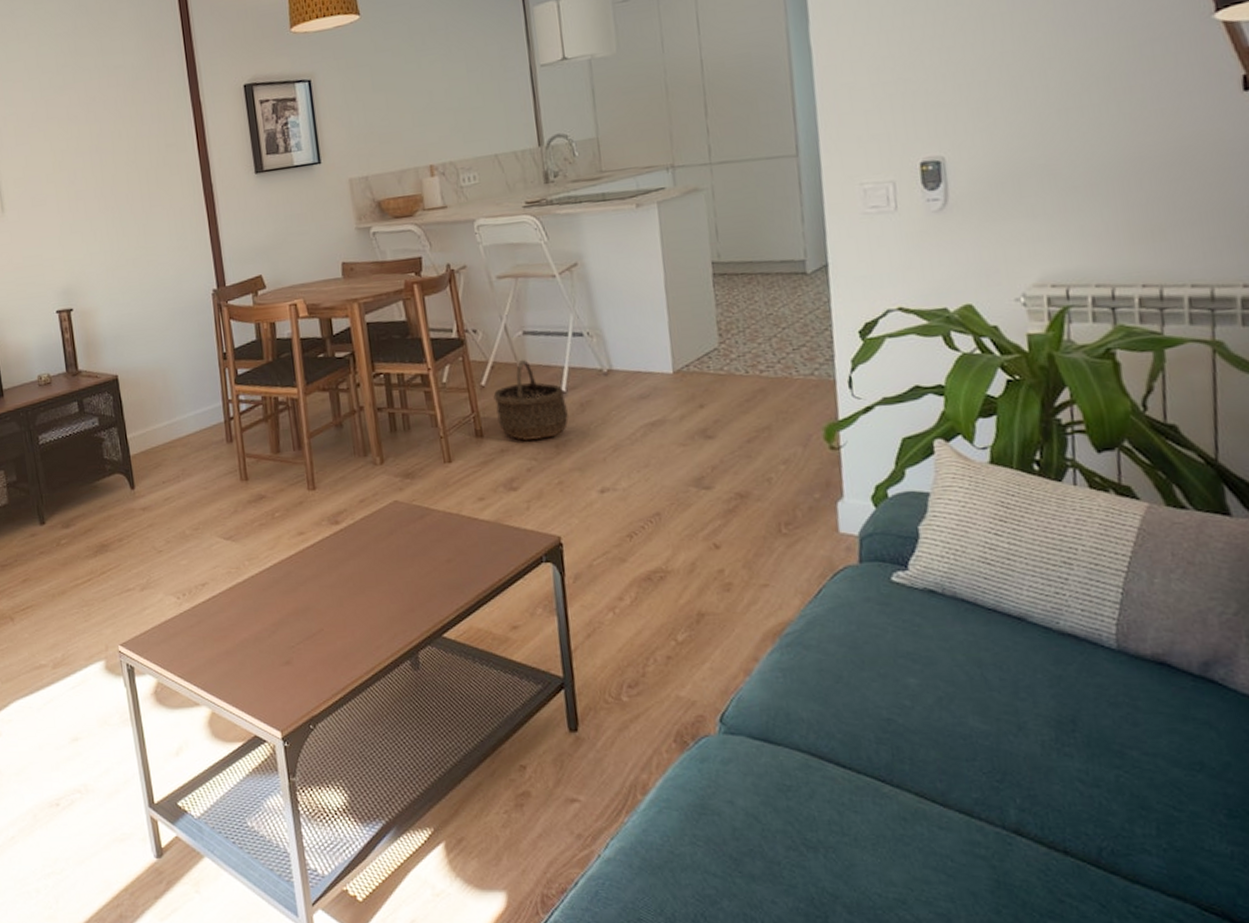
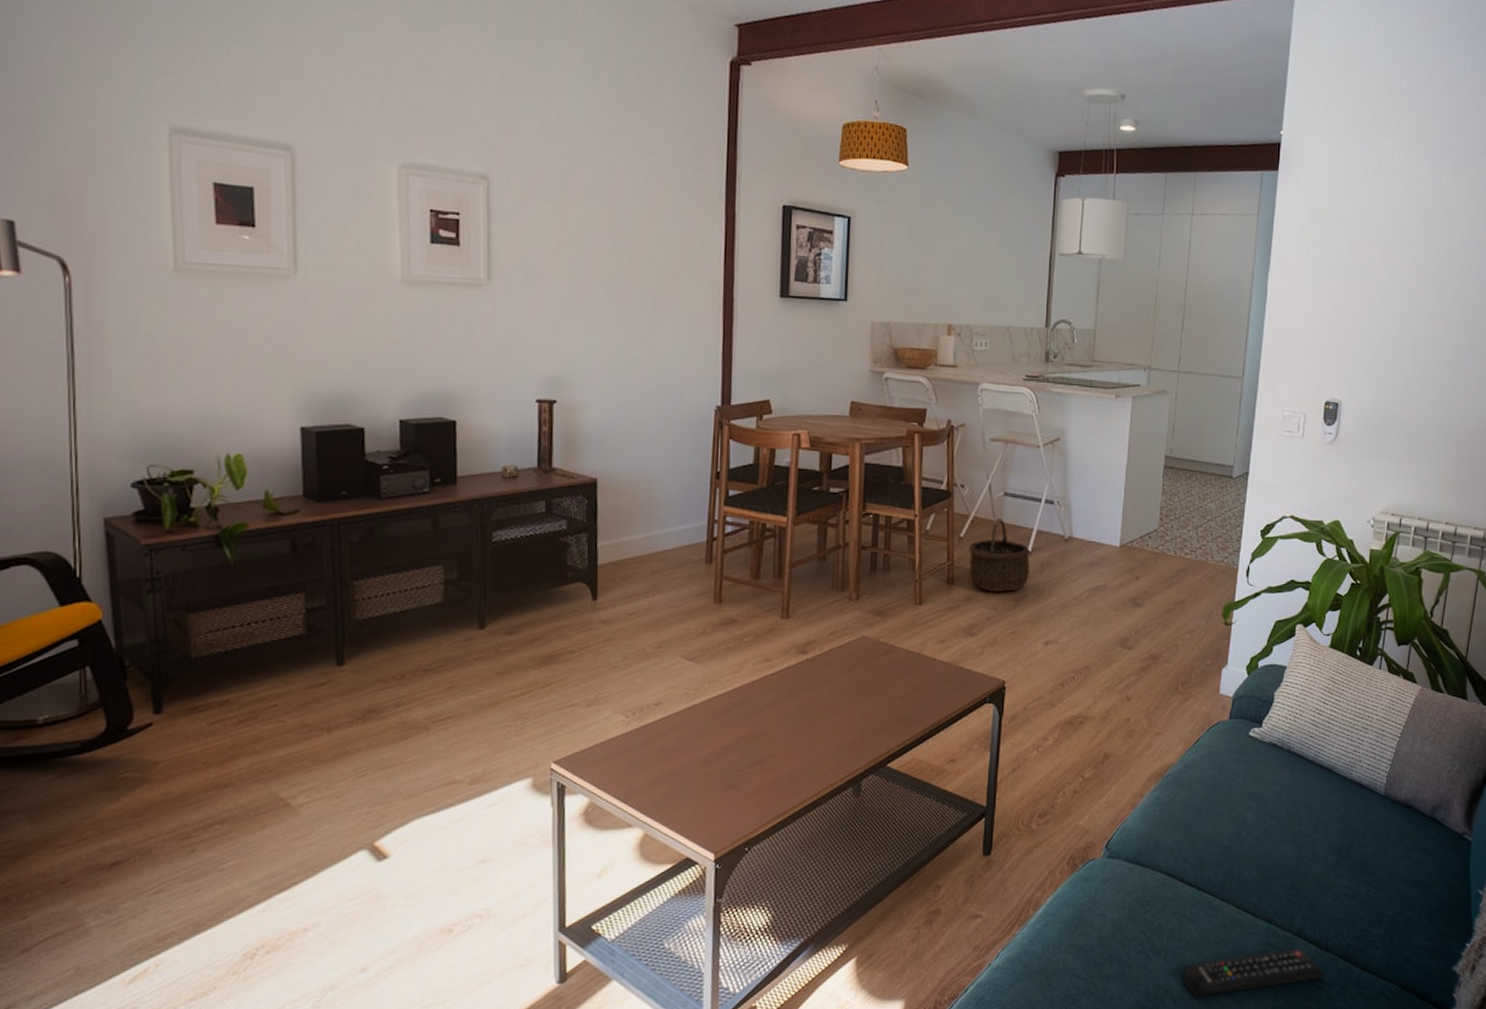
remote control: none [855,849,1069,907] -> present [1183,948,1324,997]

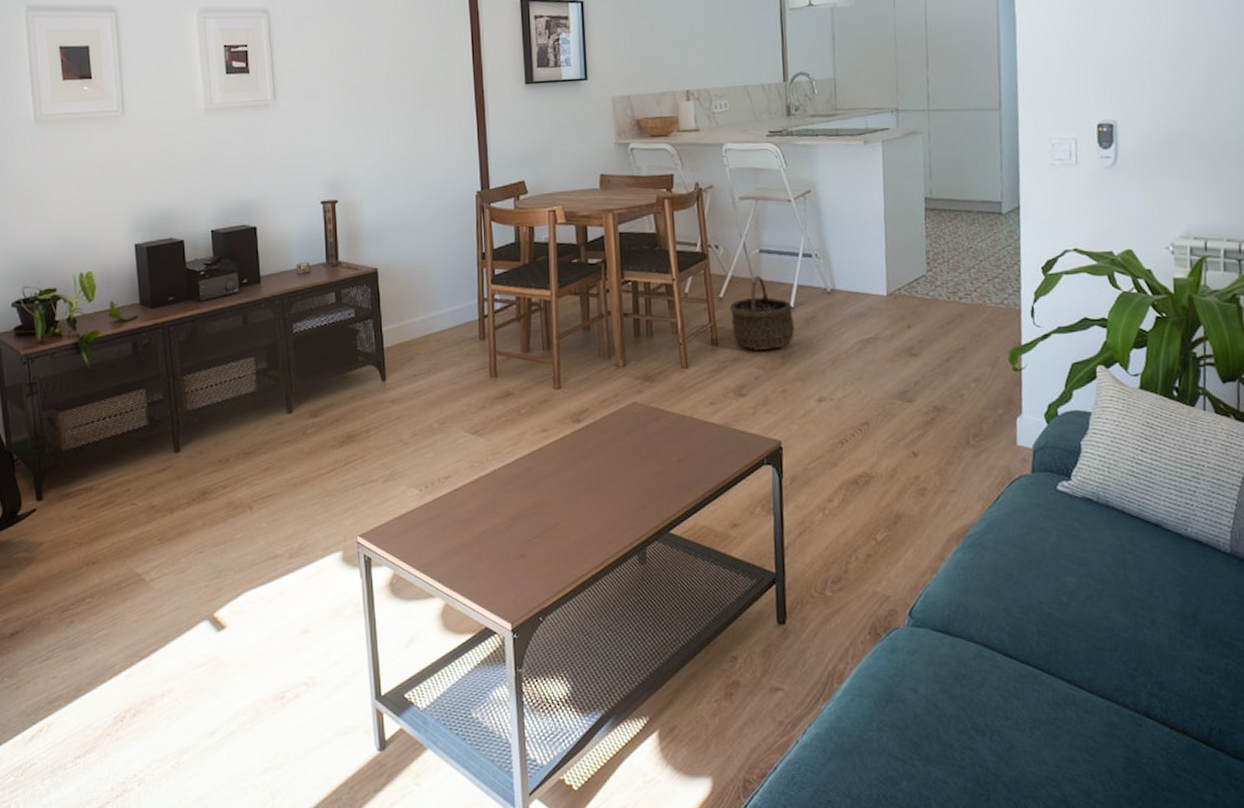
remote control: present [1183,948,1324,997] -> none [1015,730,1185,784]

